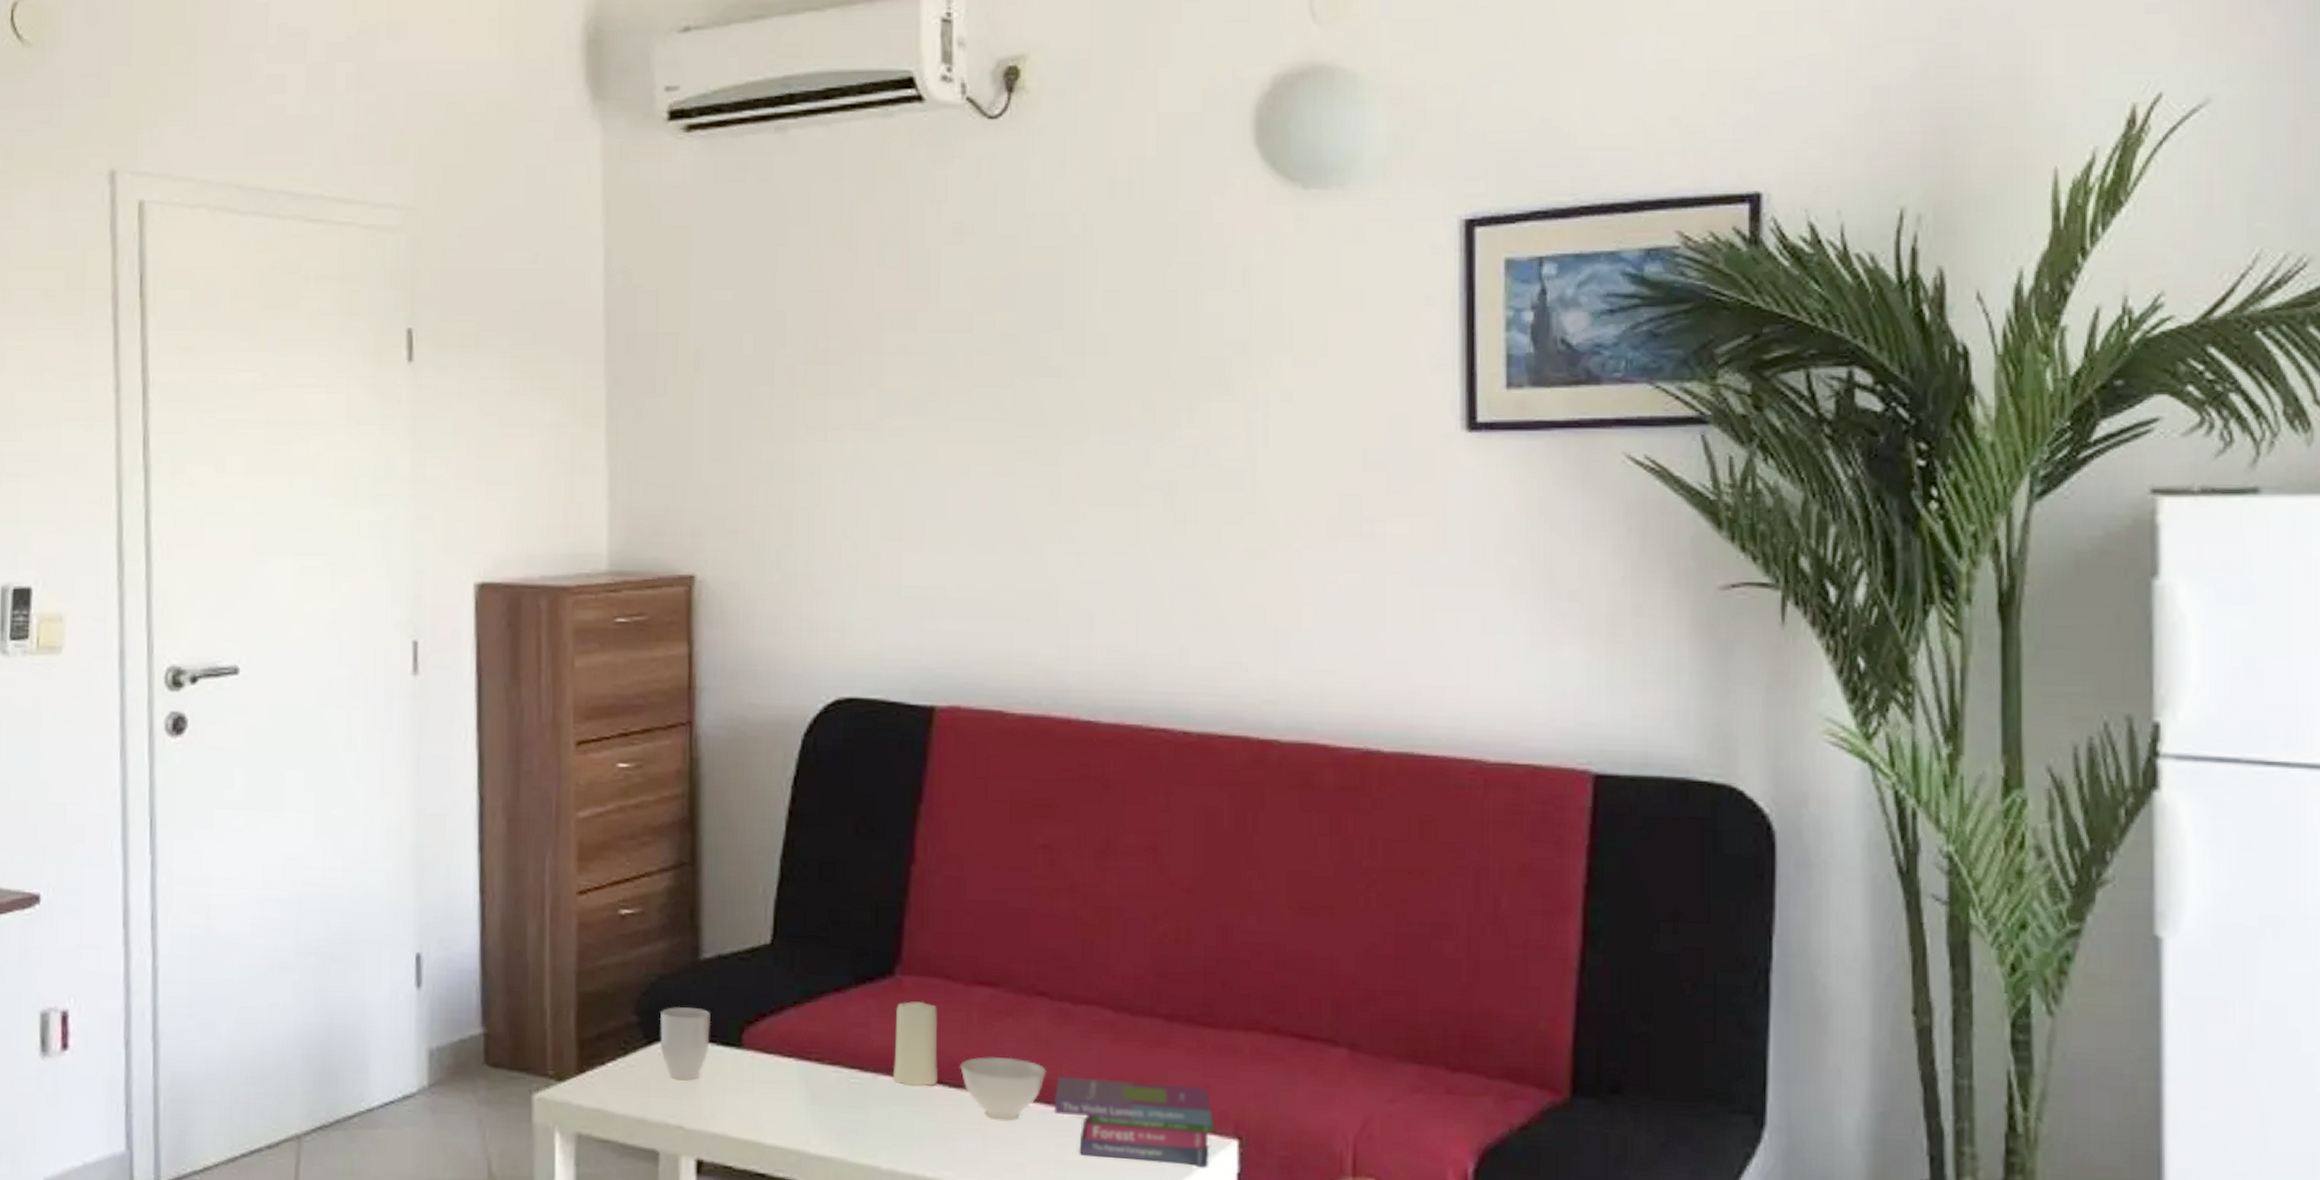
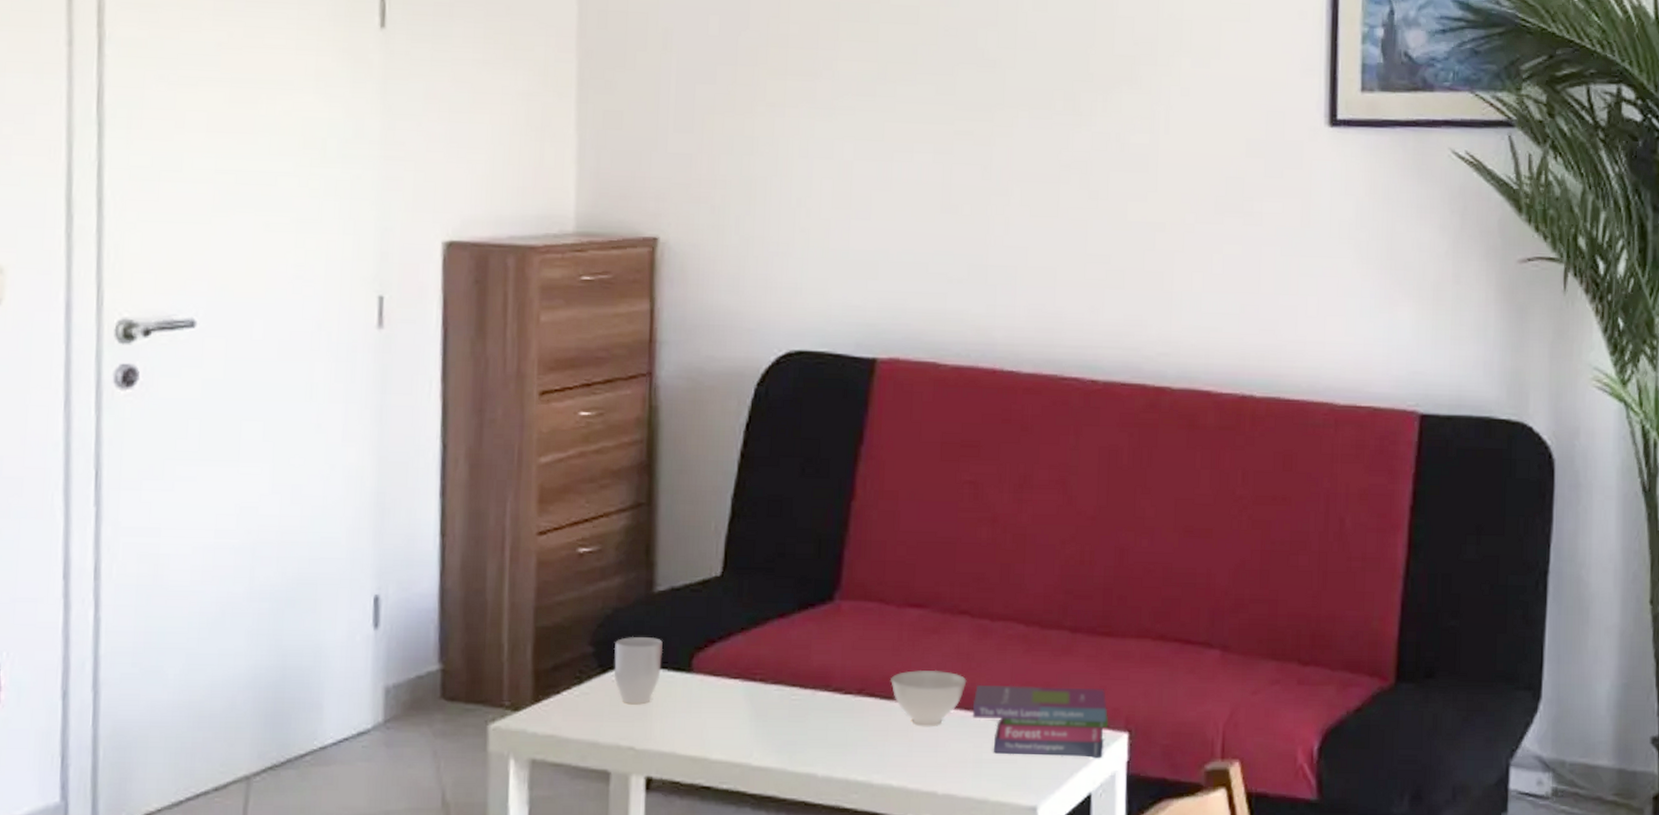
candle: present [892,1001,939,1087] -> none [830,624,872,700]

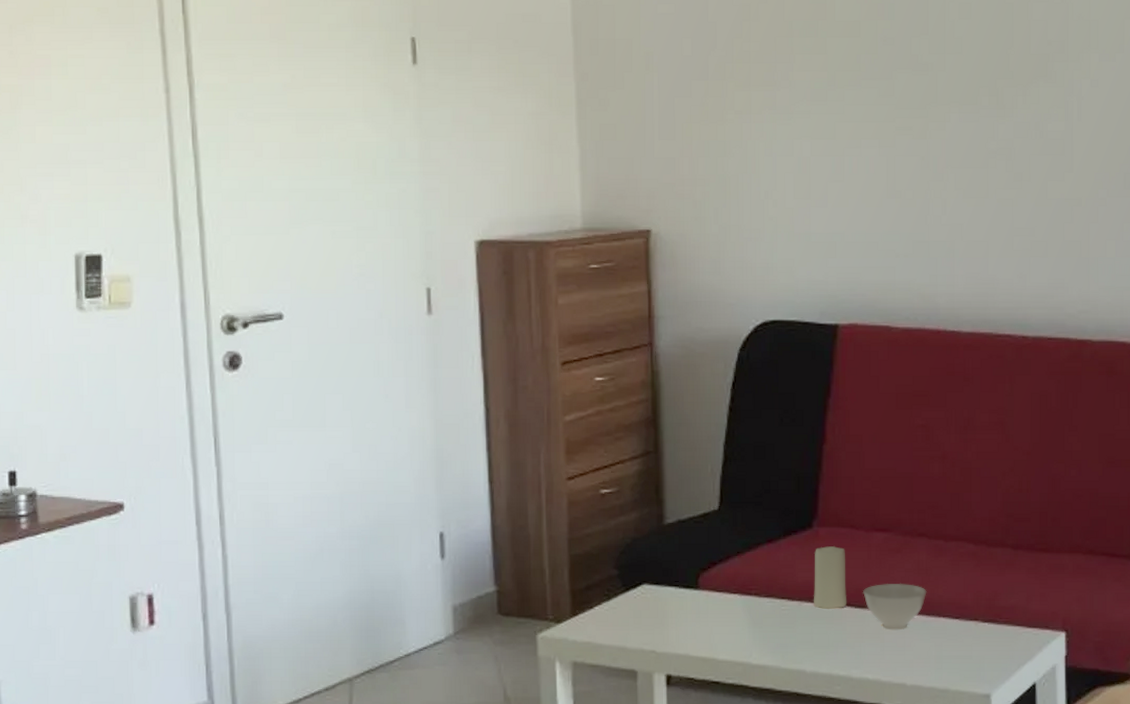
mug: present [613,637,664,705] -> none [634,561,675,616]
candle: none [830,624,872,700] -> present [813,546,847,609]
books: present [972,685,1109,758] -> none [932,594,1049,653]

